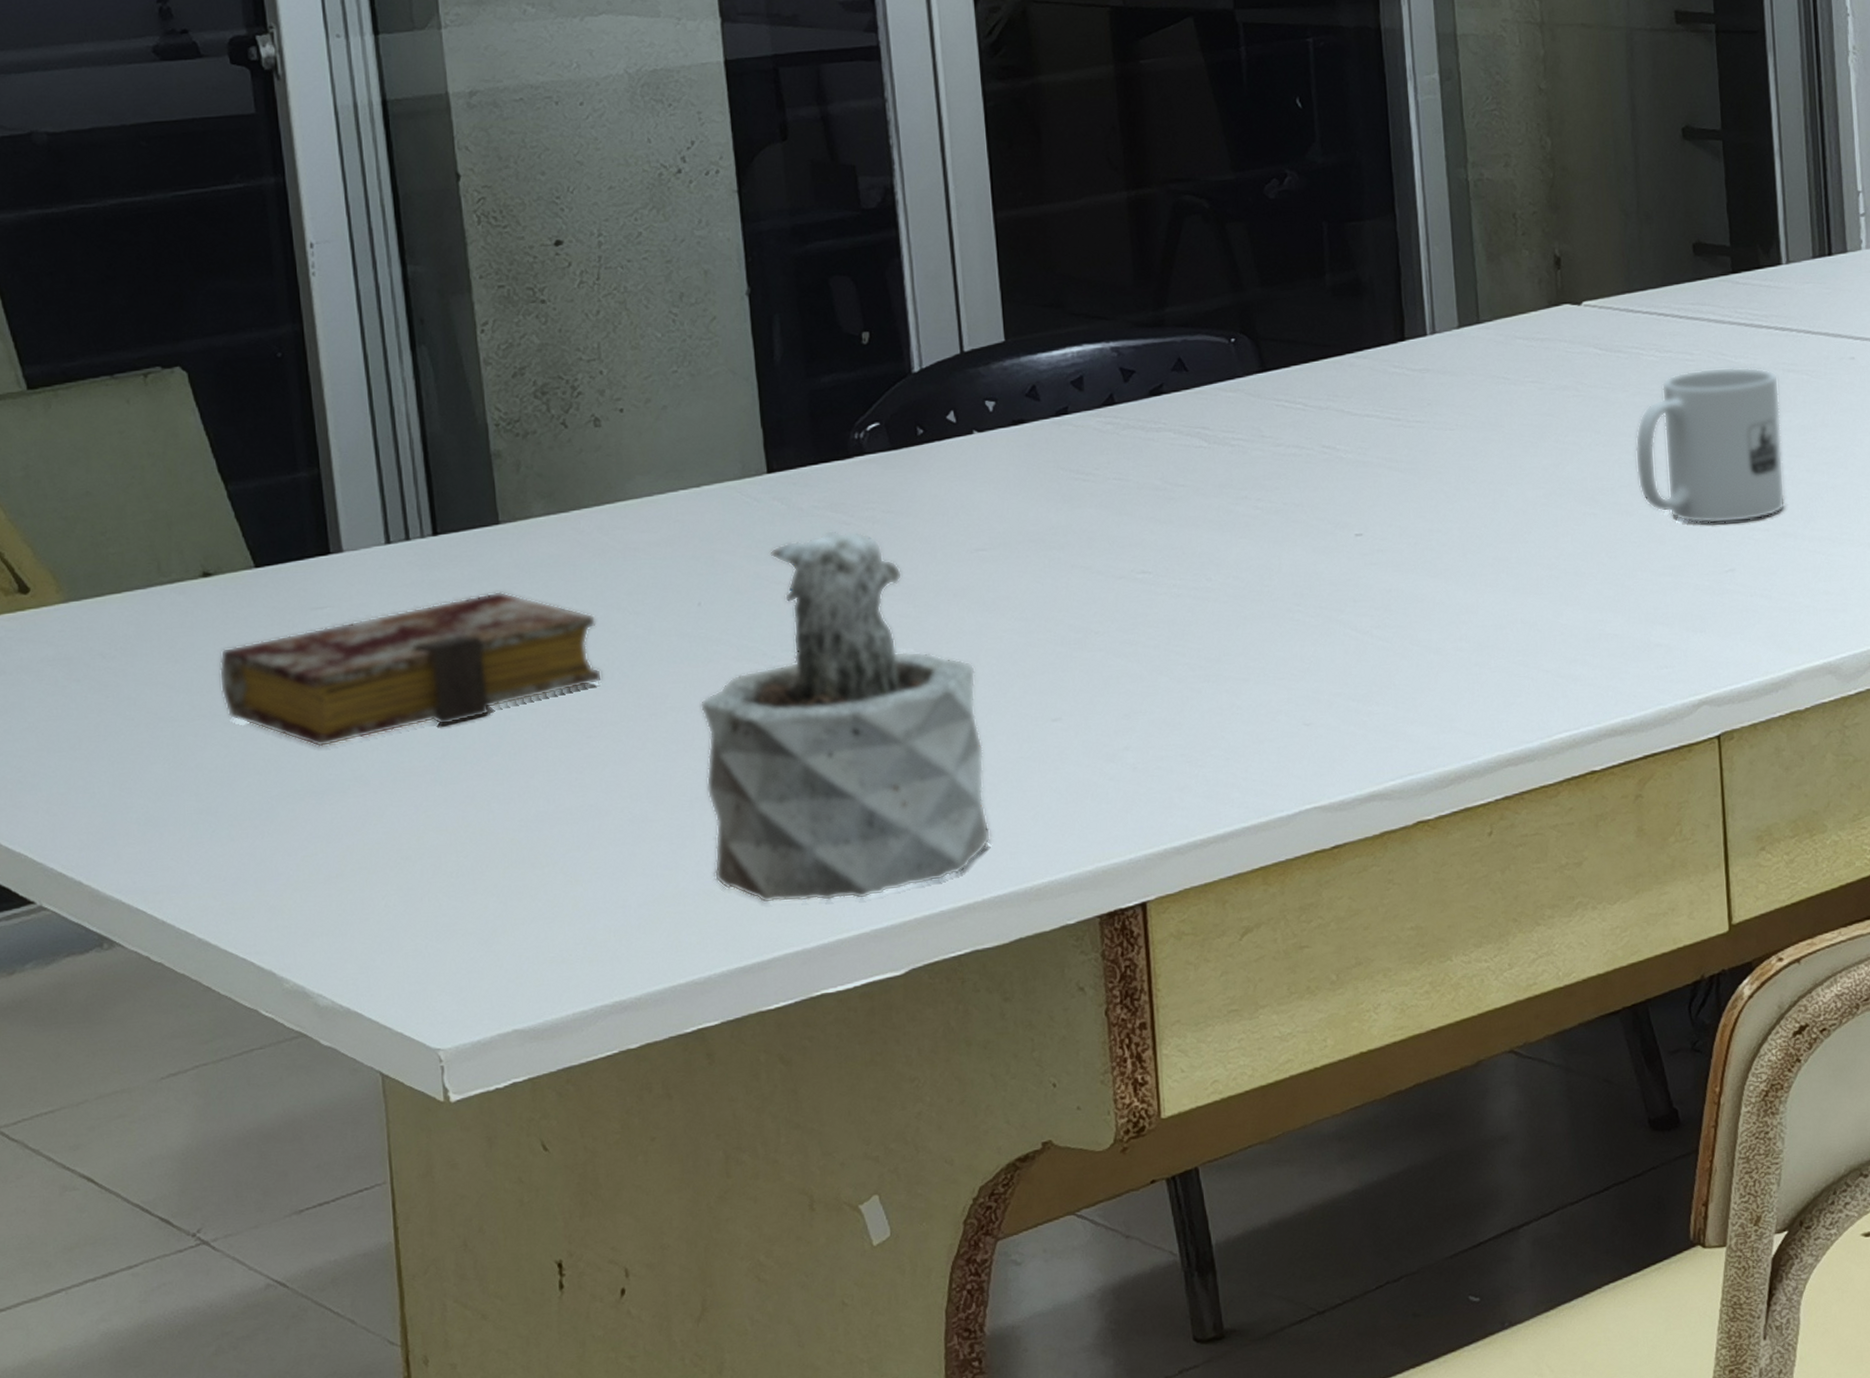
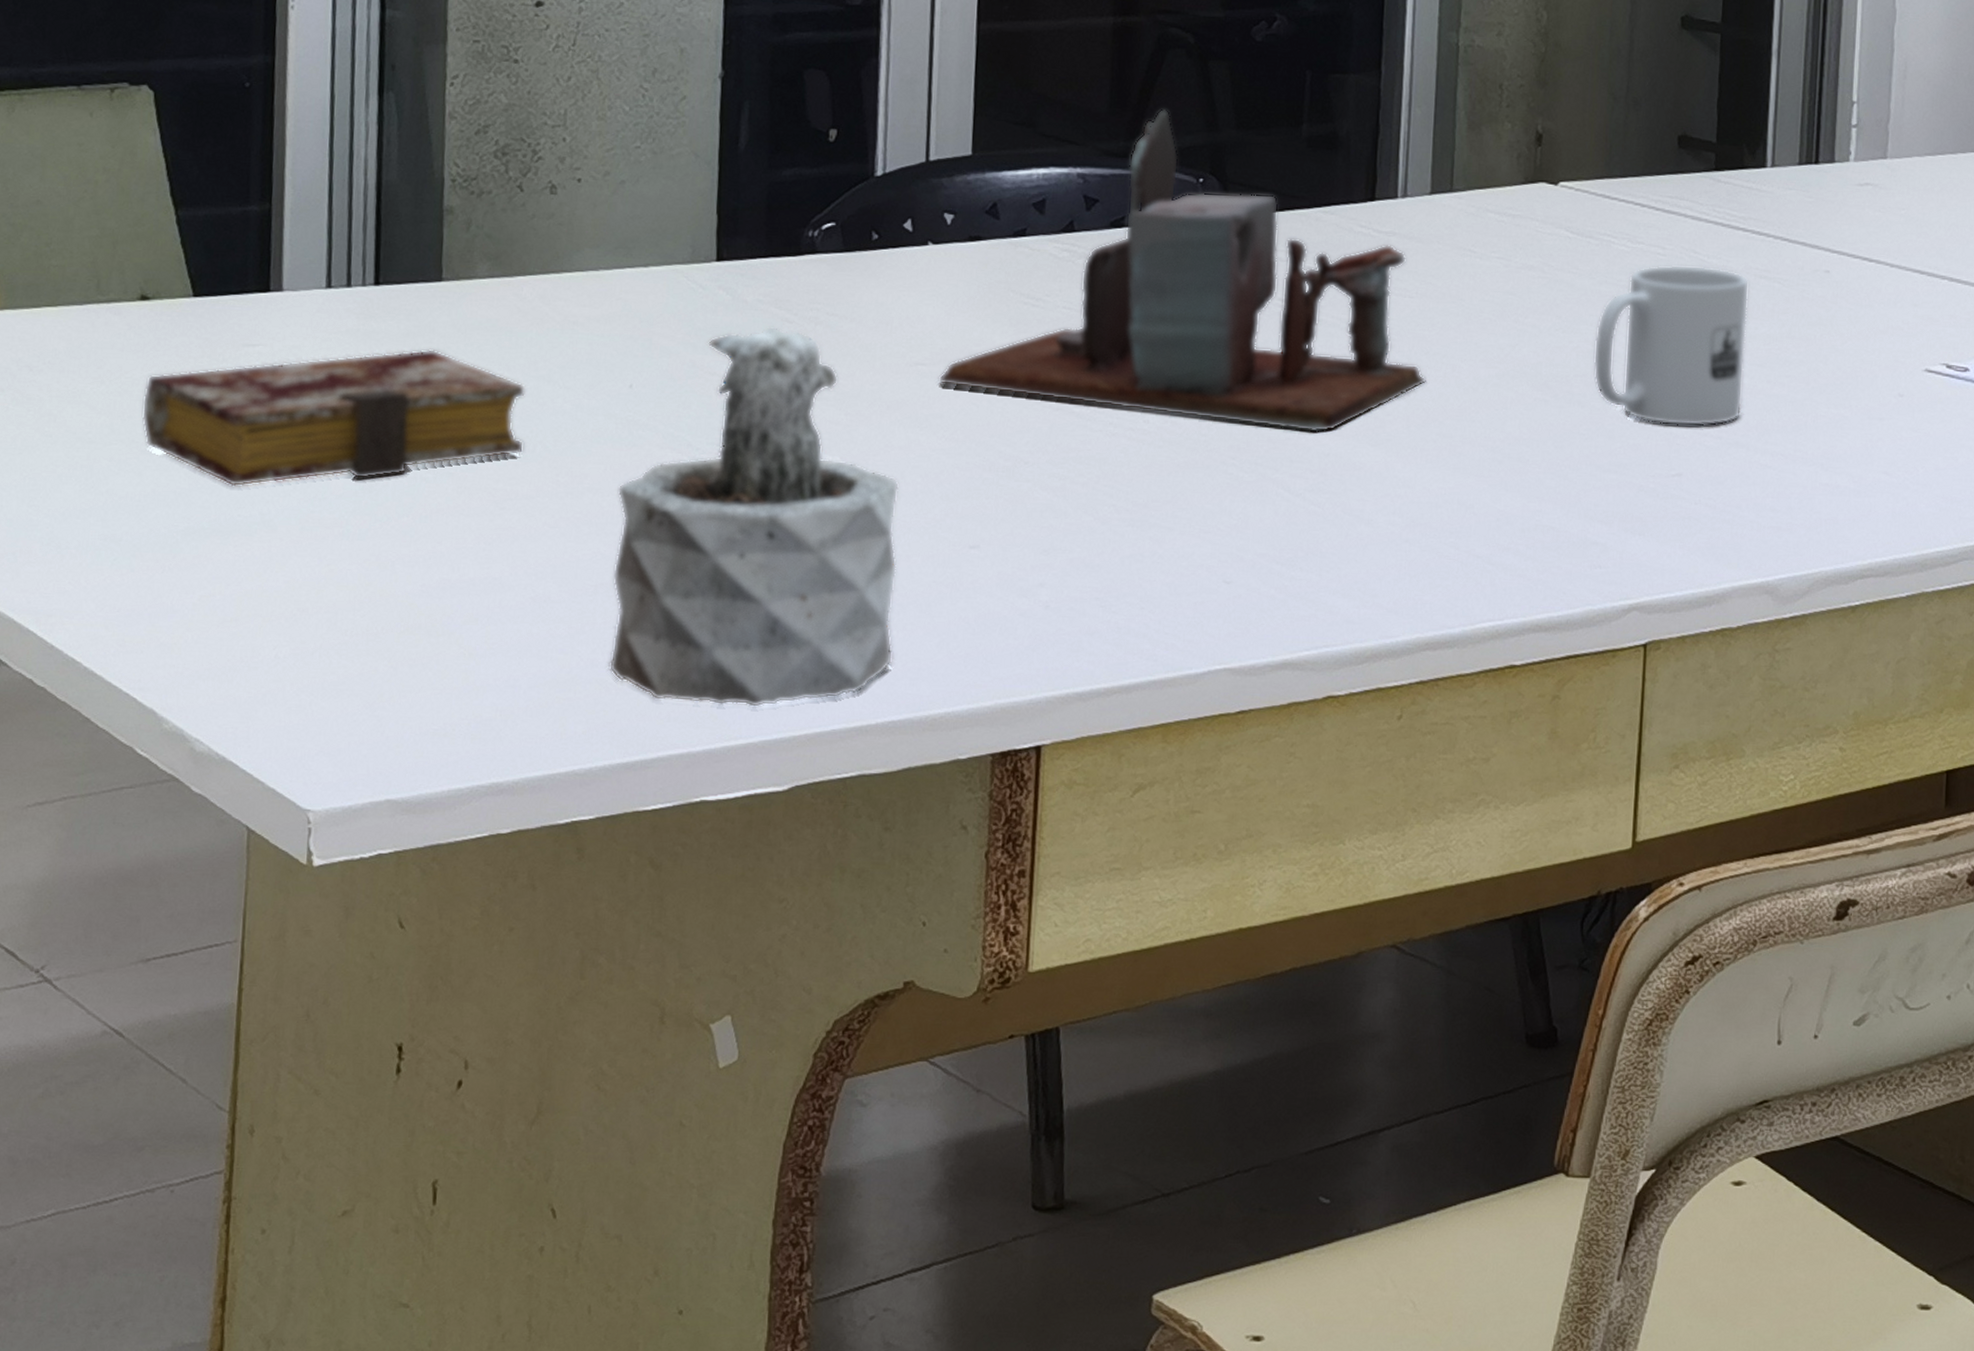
desk organizer: none [1000,274,1476,572] -> present [938,108,1426,433]

